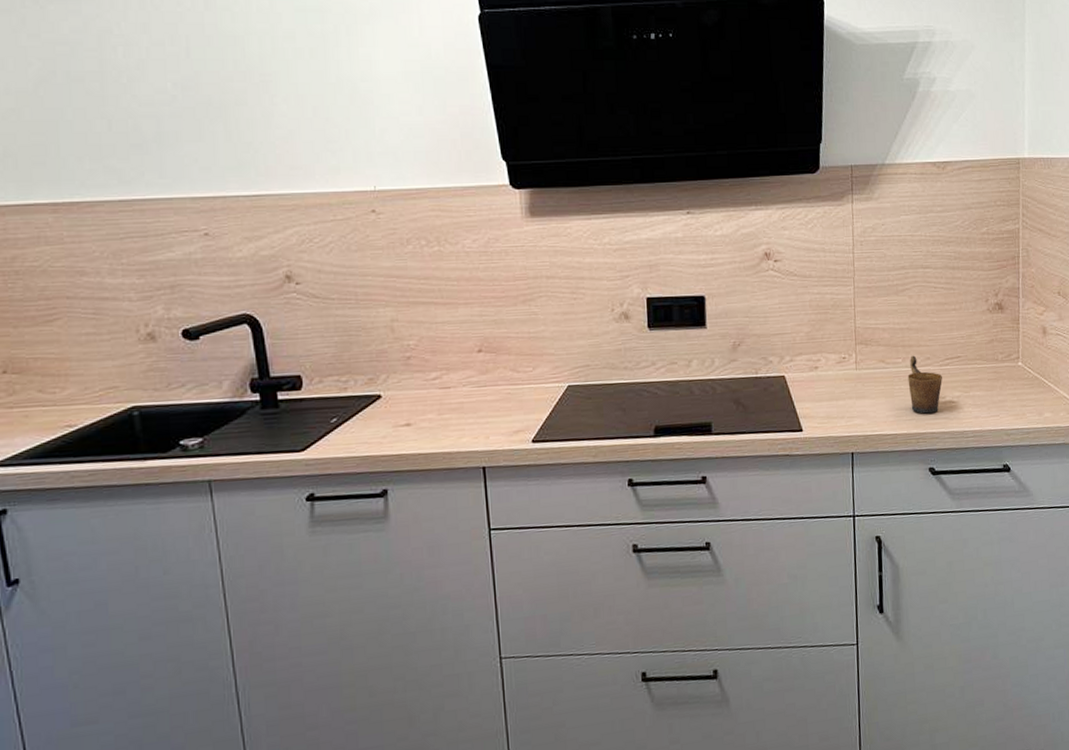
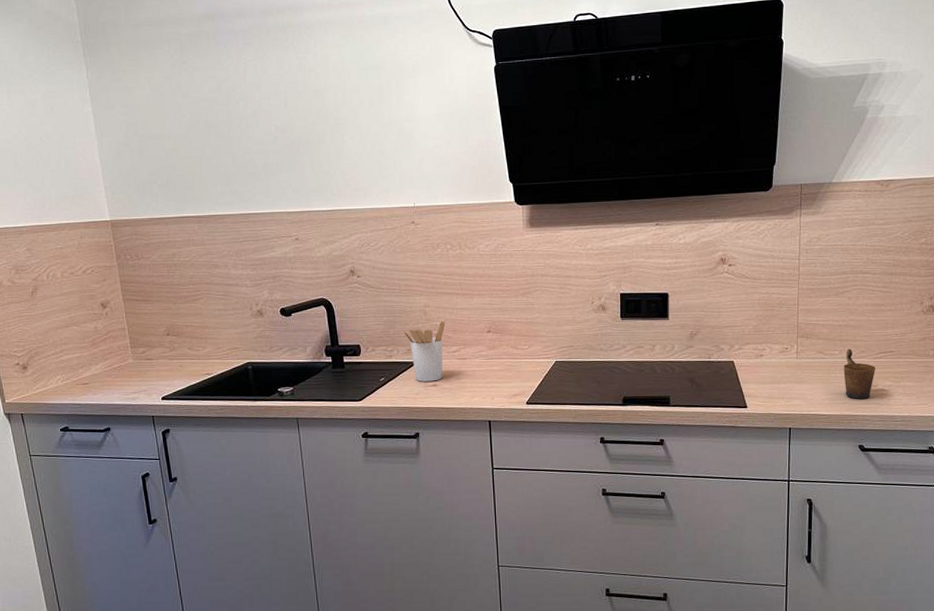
utensil holder: none [361,338,421,421] -> present [402,320,446,382]

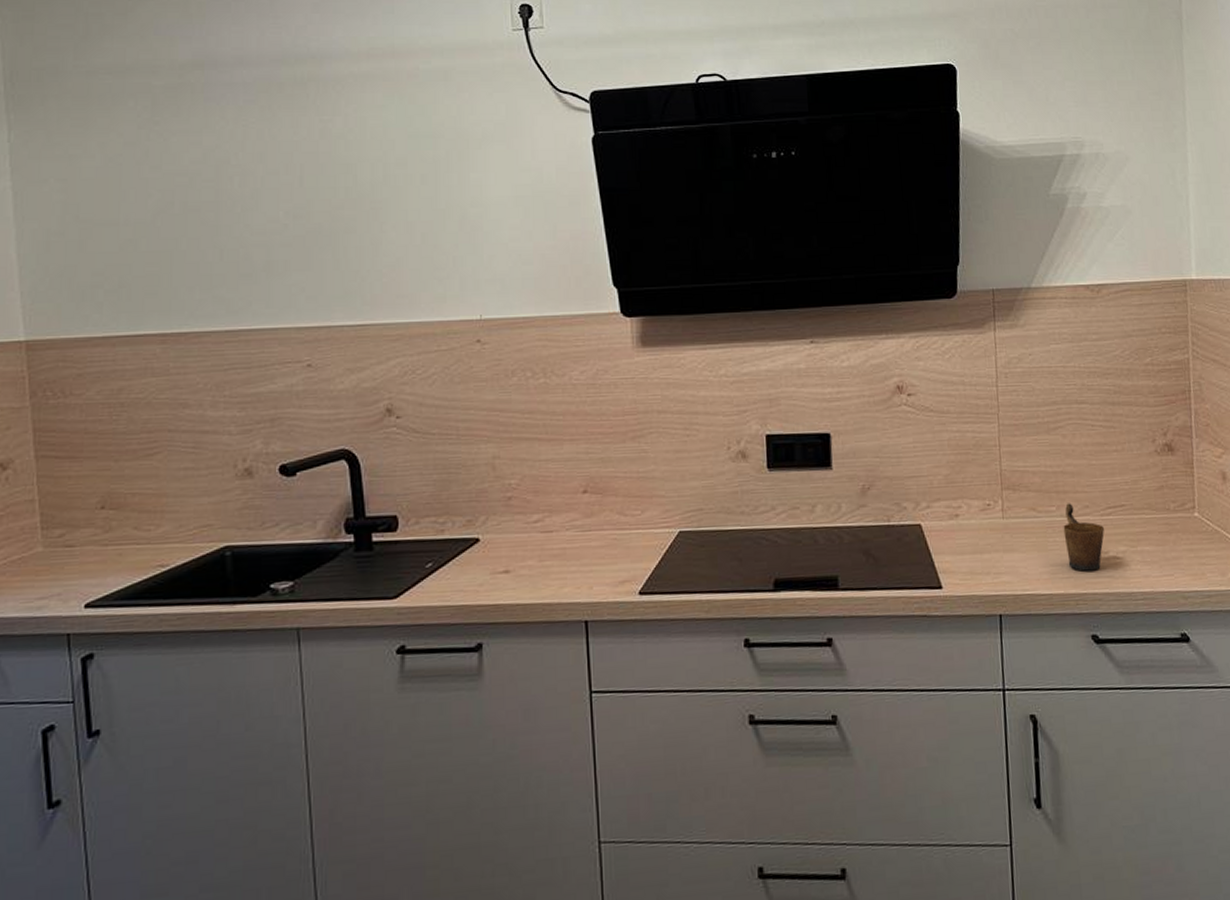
utensil holder: present [402,320,446,382] -> none [460,477,523,567]

